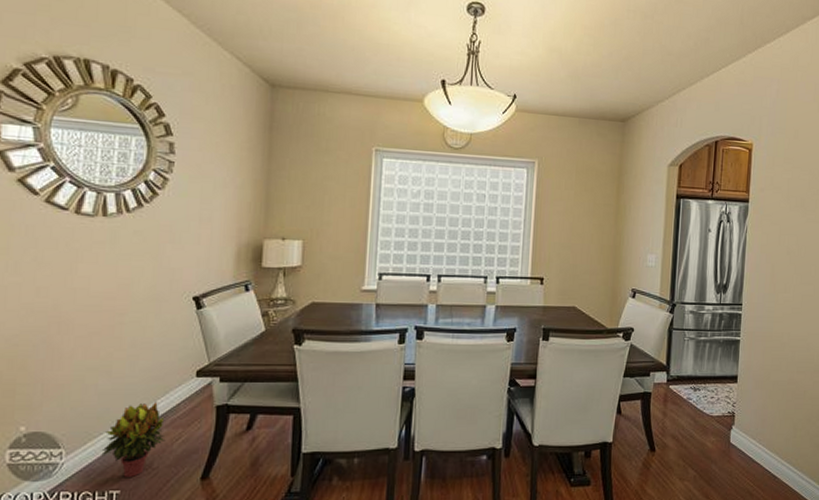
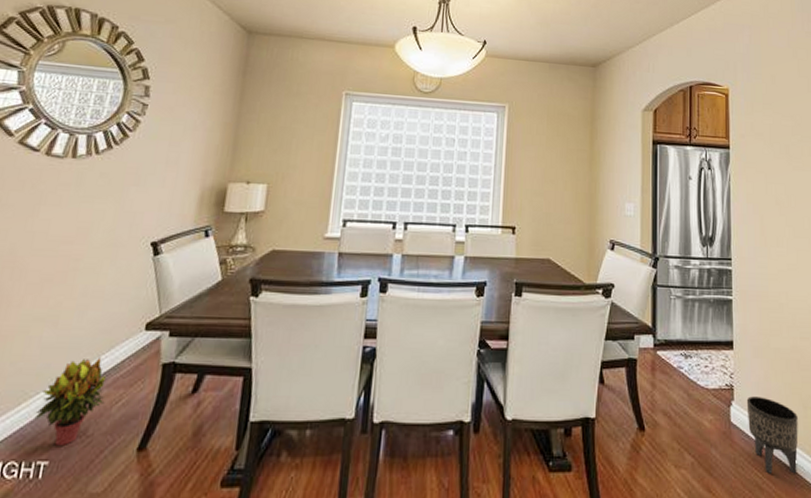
planter: none [745,421,788,483] -> present [746,396,799,474]

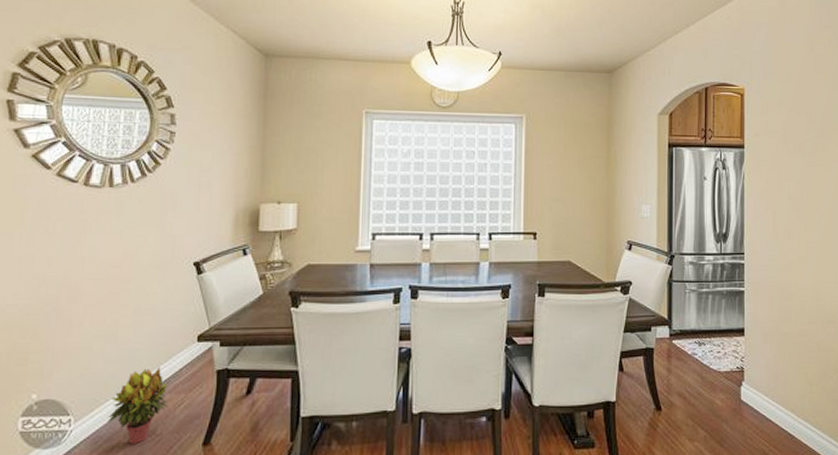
planter: present [746,396,799,474] -> none [756,377,803,443]

